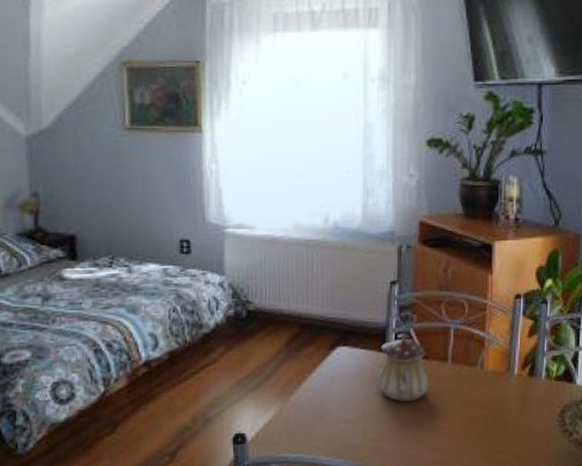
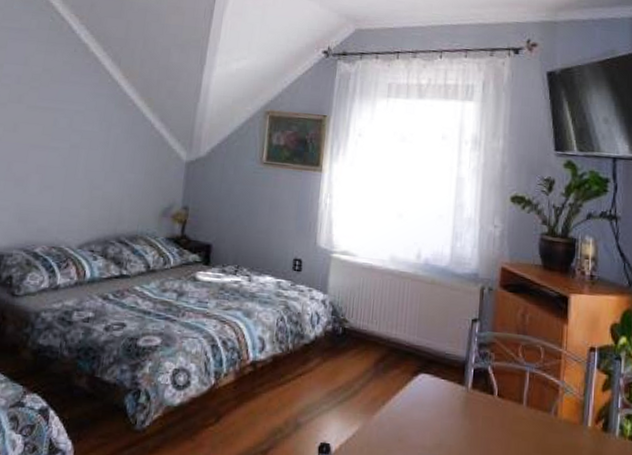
teapot: present [377,332,429,402] -> none [454,369,504,438]

